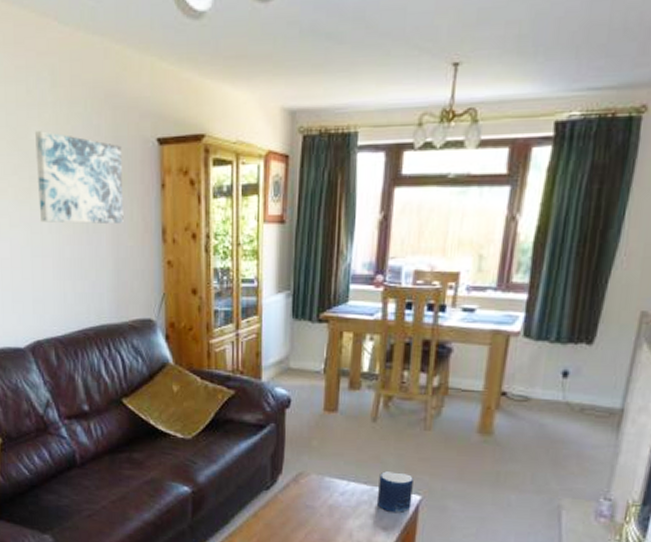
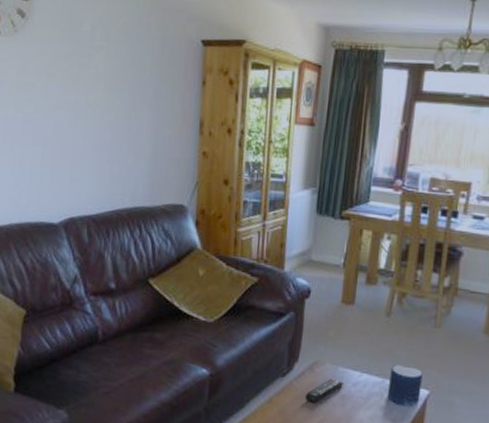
wall art: present [34,131,124,224] -> none [85,24,168,114]
remote control: none [291,488,330,515] -> present [305,378,343,403]

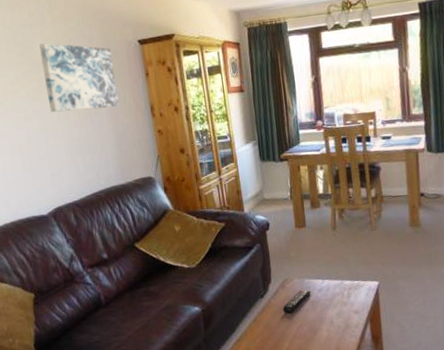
wall art: none [85,24,168,114] -> present [38,43,119,113]
candle: present [387,365,423,406] -> none [345,266,373,298]

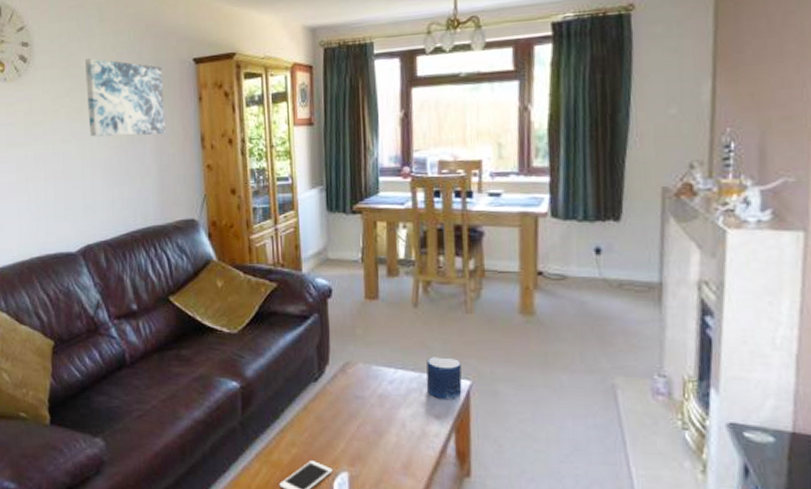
remote control: present [283,289,311,314] -> none [341,378,379,406]
candle: none [345,266,373,298] -> present [426,357,462,399]

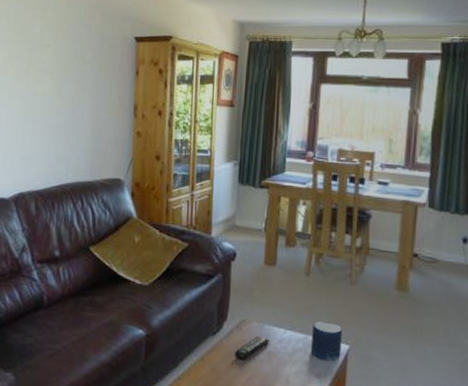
wall art: present [84,58,166,137] -> none [34,26,106,100]
remote control: none [341,378,379,406] -> present [235,335,269,360]

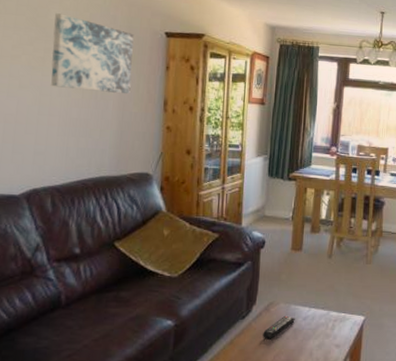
wall art: none [34,26,106,100] -> present [51,13,134,94]
candle: present [310,321,342,361] -> none [331,298,359,331]

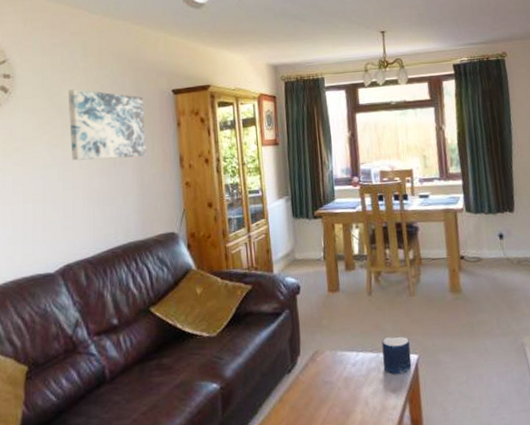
remote control: present [263,315,295,340] -> none [312,363,344,393]
candle: none [331,298,359,331] -> present [381,336,412,374]

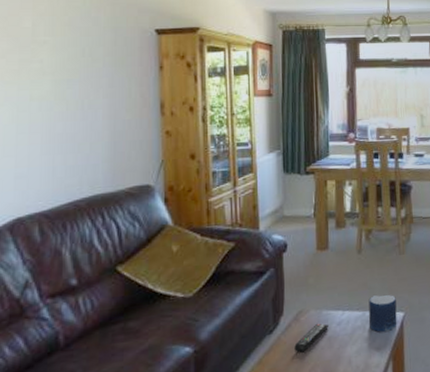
wall art: present [67,89,147,161] -> none [27,20,122,101]
remote control: none [312,363,344,393] -> present [294,323,328,353]

